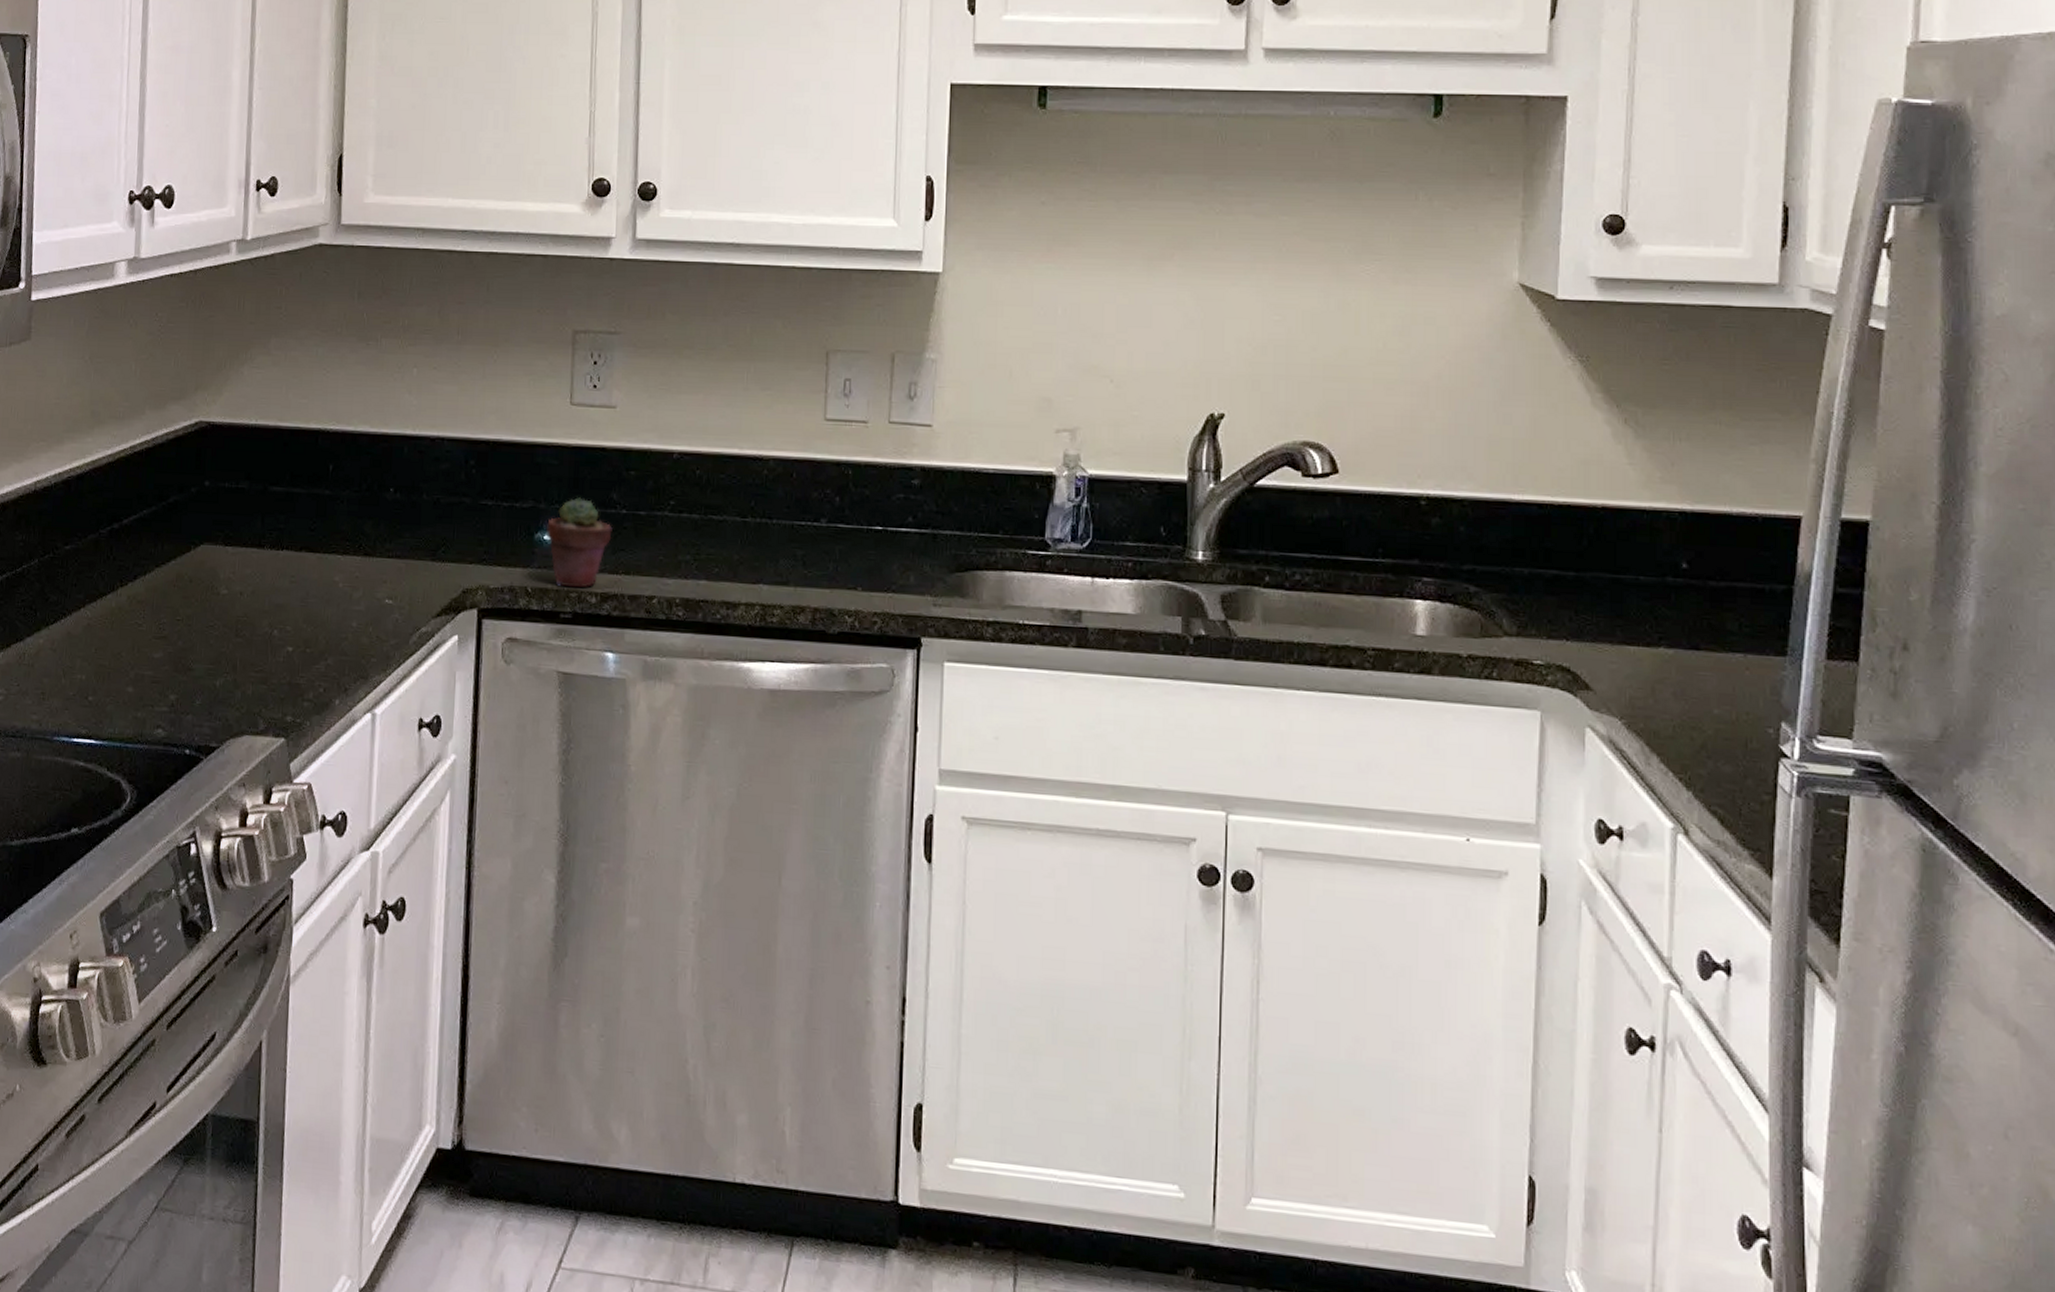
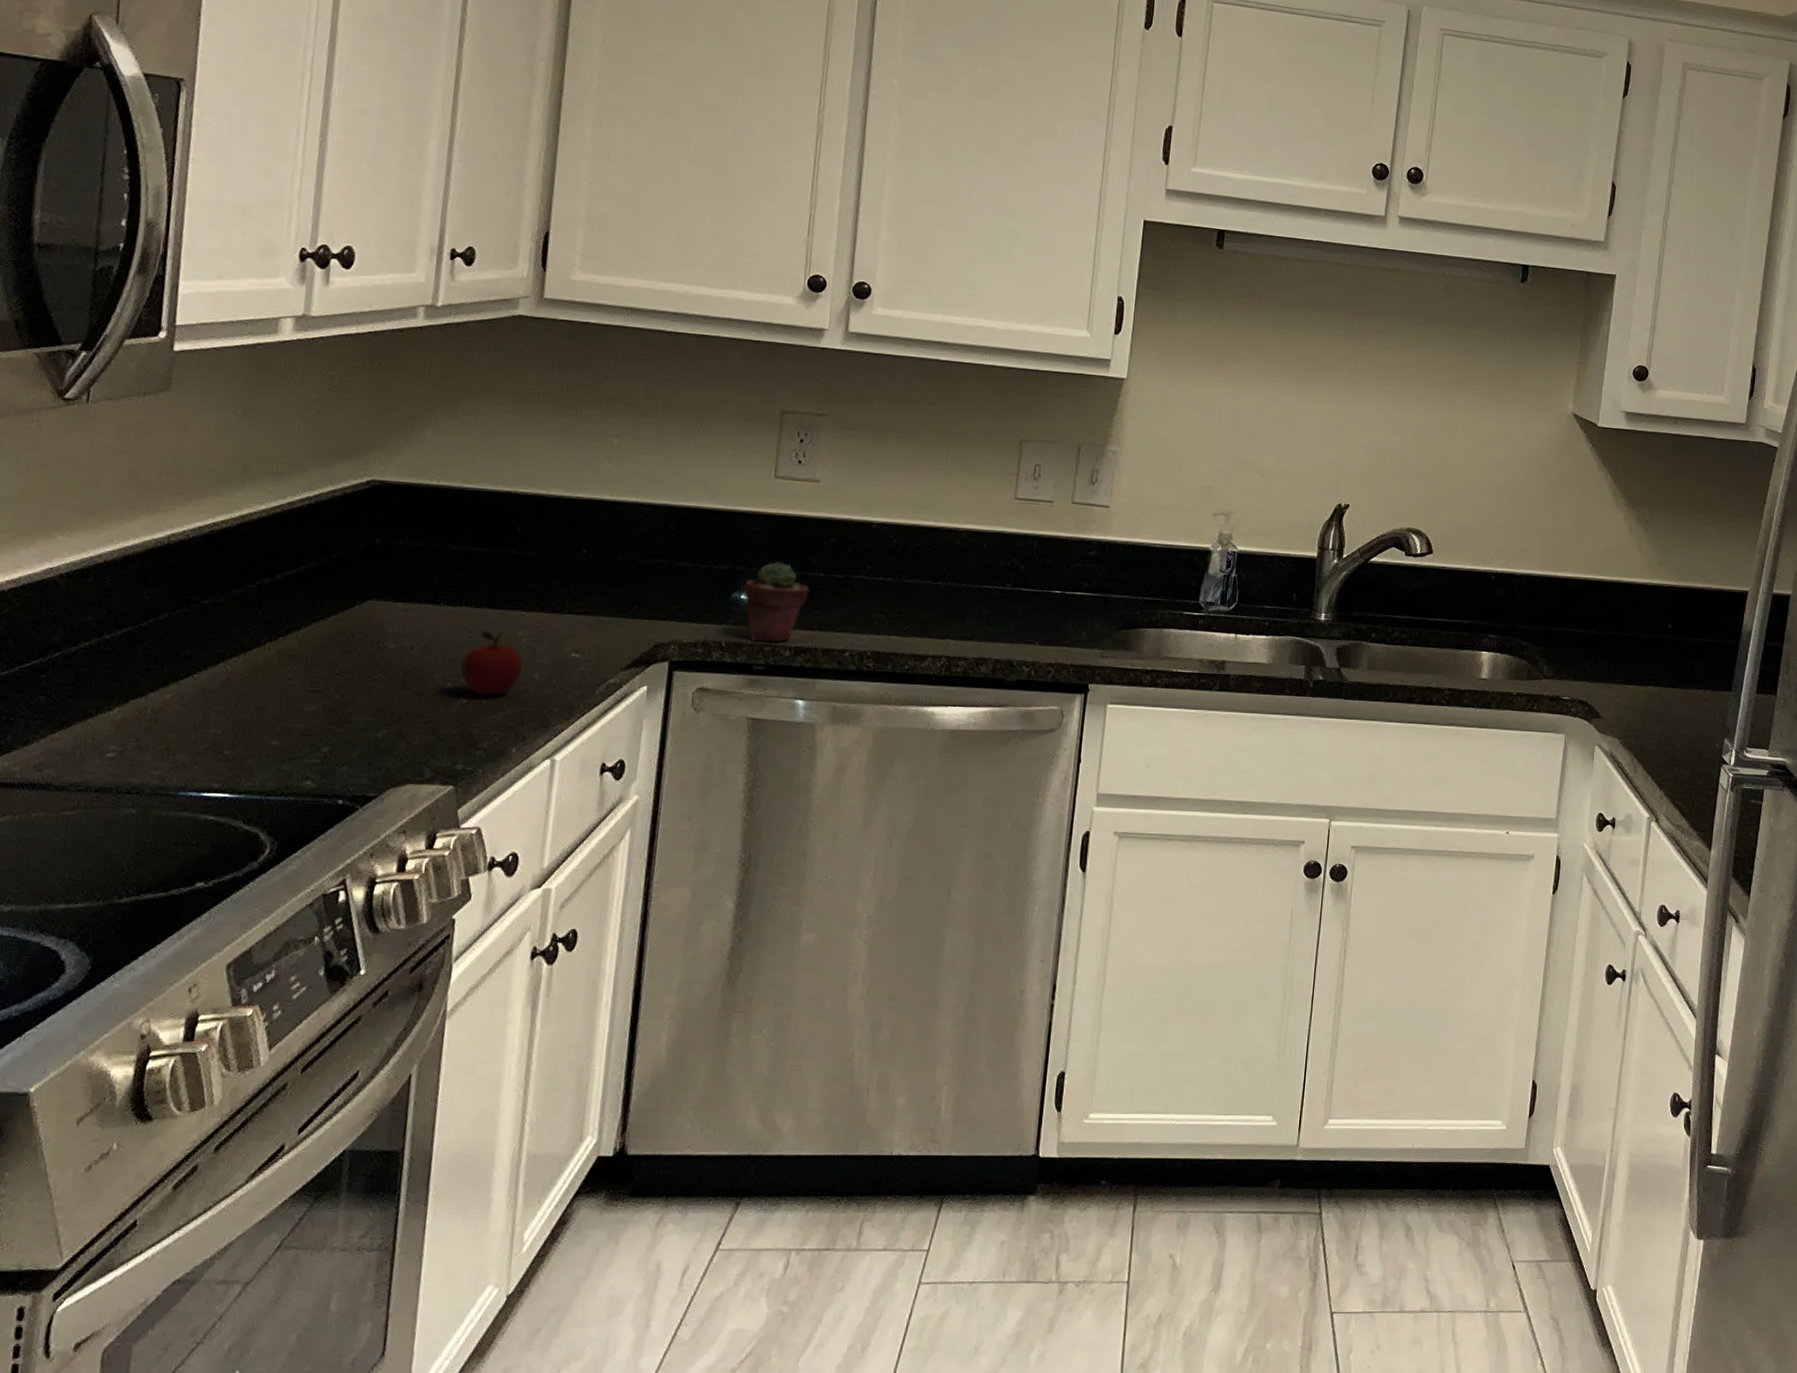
apple: none [285,574,342,644] -> present [460,630,524,696]

